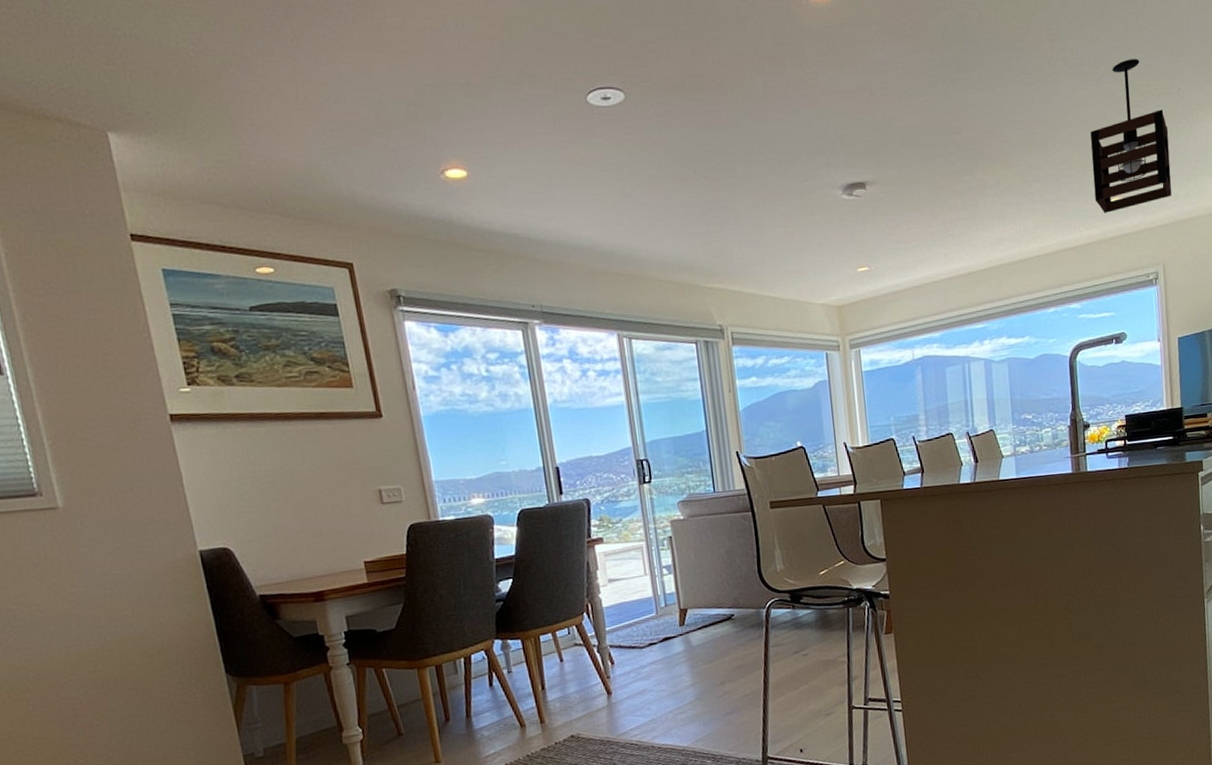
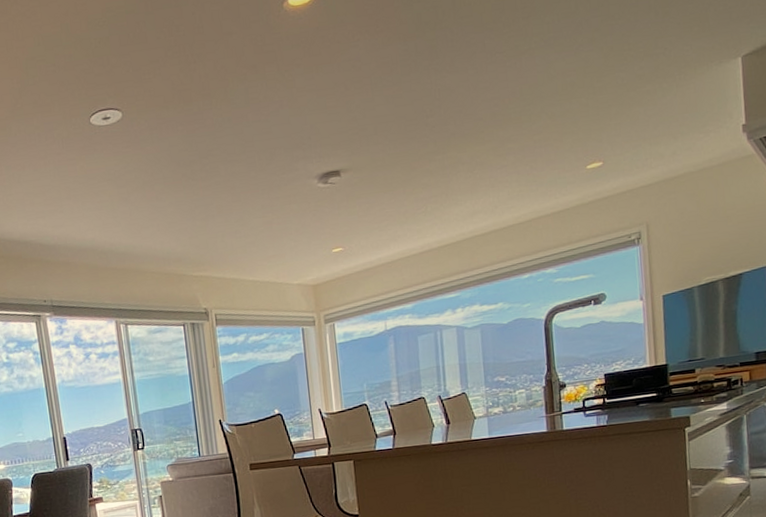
pendant light: present [1090,59,1172,213] -> none [568,24,656,179]

